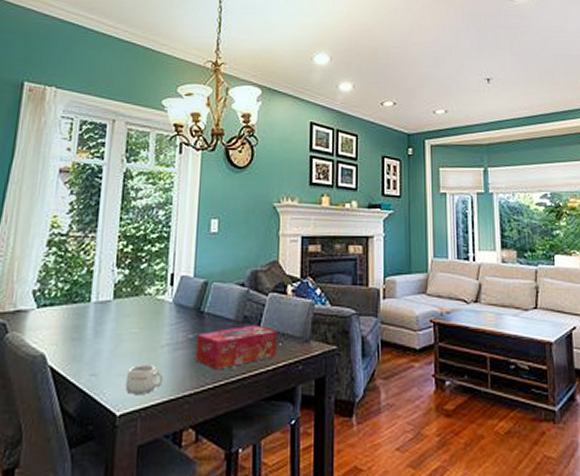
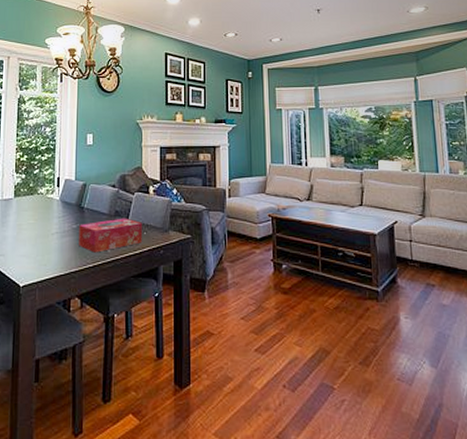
mug: present [125,365,164,394] -> none [25,248,55,270]

